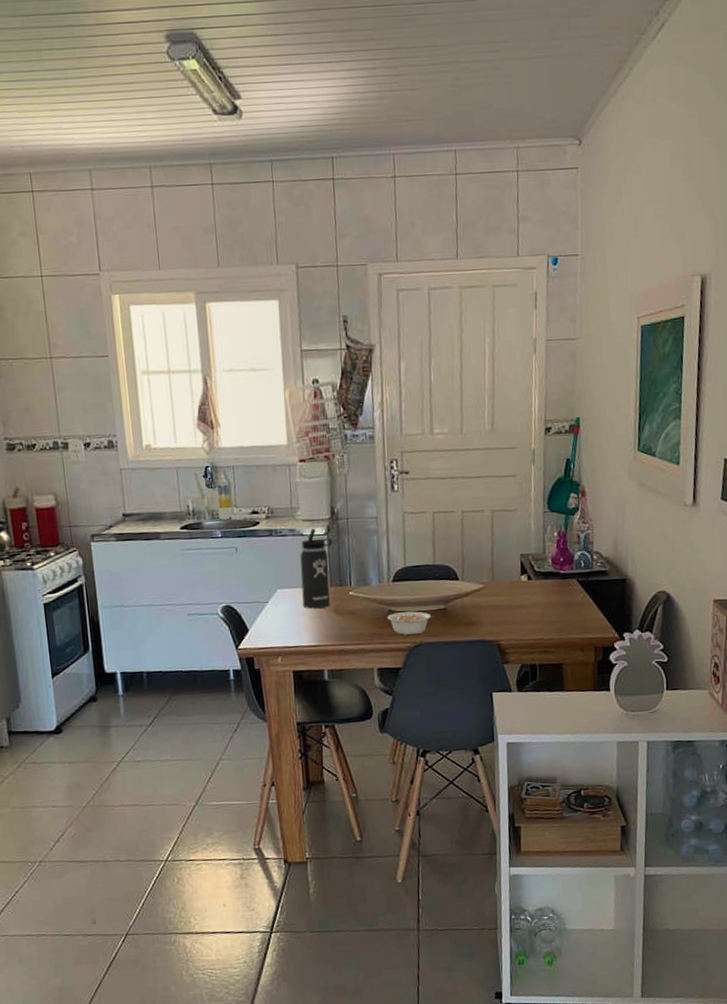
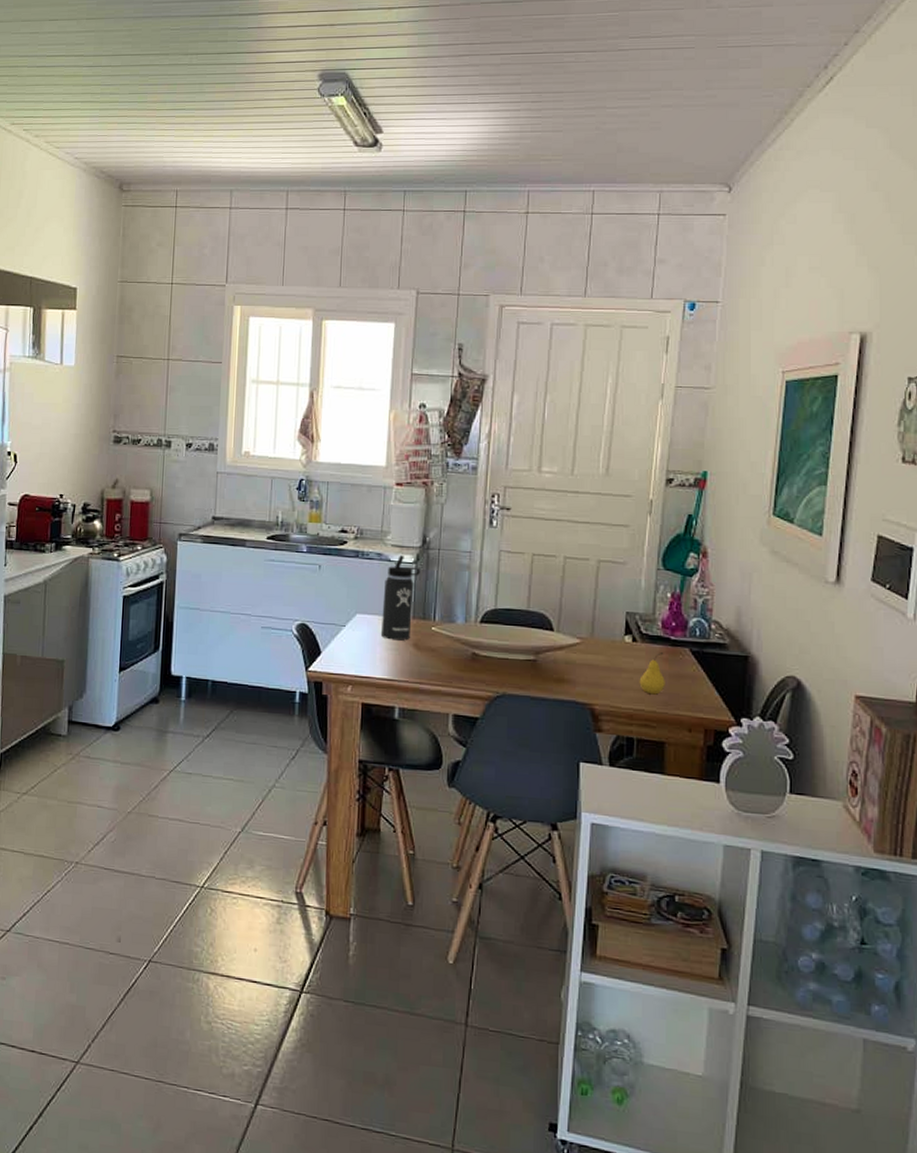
legume: present [387,611,436,635] -> none [470,657,524,683]
fruit: none [537,586,559,624] -> present [639,653,665,695]

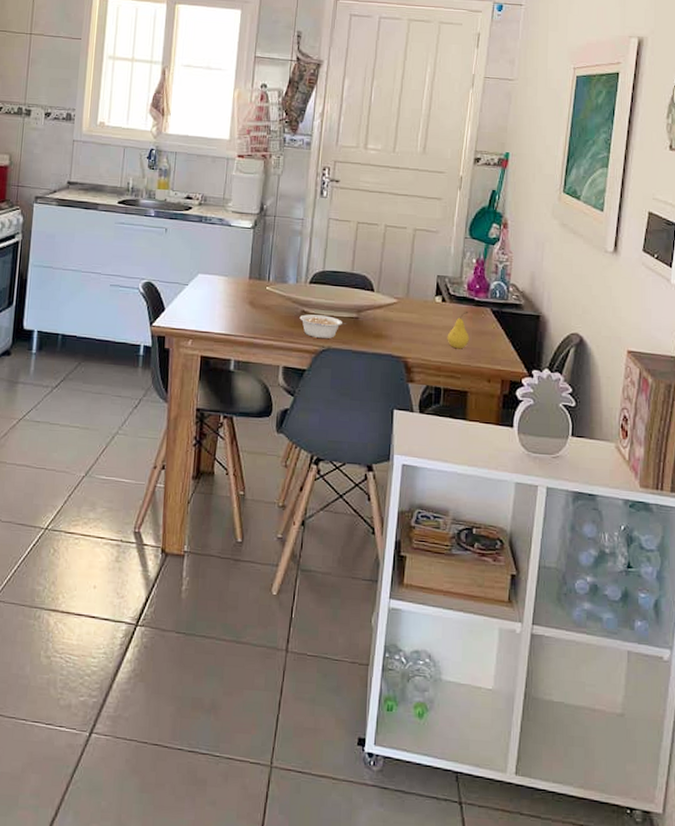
thermos bottle: present [381,554,420,641] -> none [221,220,257,299]
legume: none [470,657,524,683] -> present [299,314,347,338]

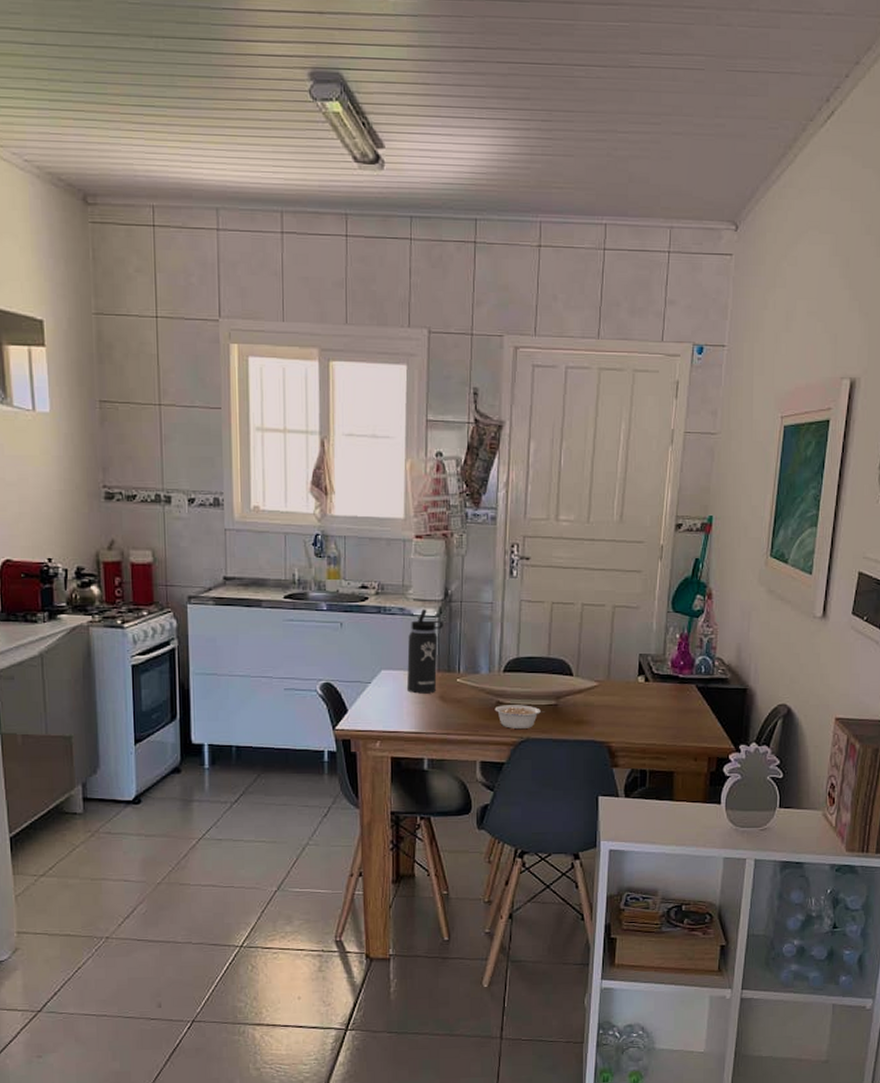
thermos bottle: none [221,220,257,299] -> present [407,608,443,694]
fruit: present [447,312,469,349] -> none [651,690,674,729]

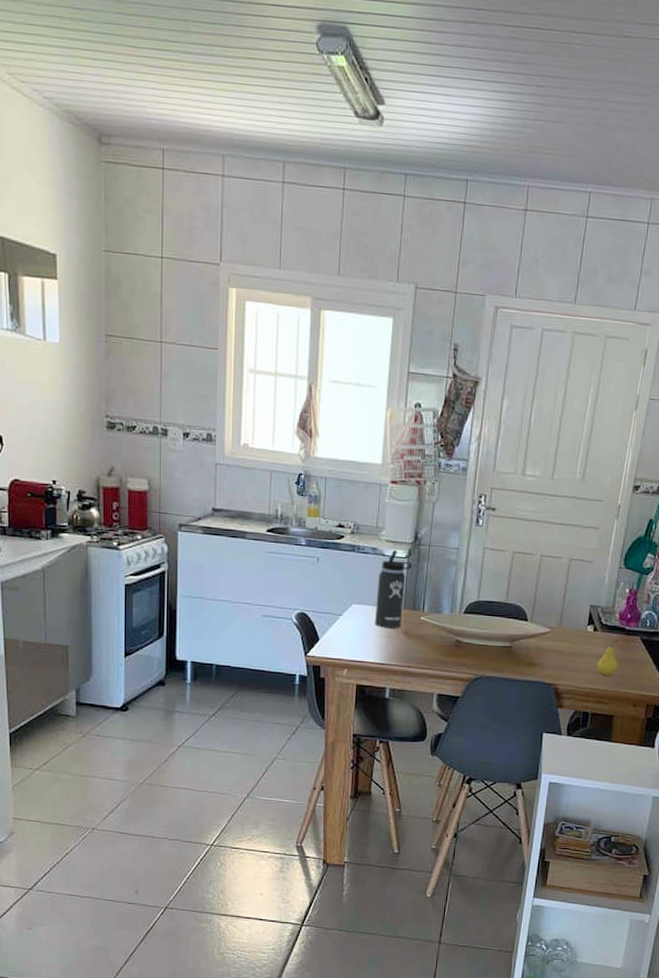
legume: present [494,705,546,729] -> none [453,643,500,667]
fruit: none [651,690,674,729] -> present [597,640,619,676]

